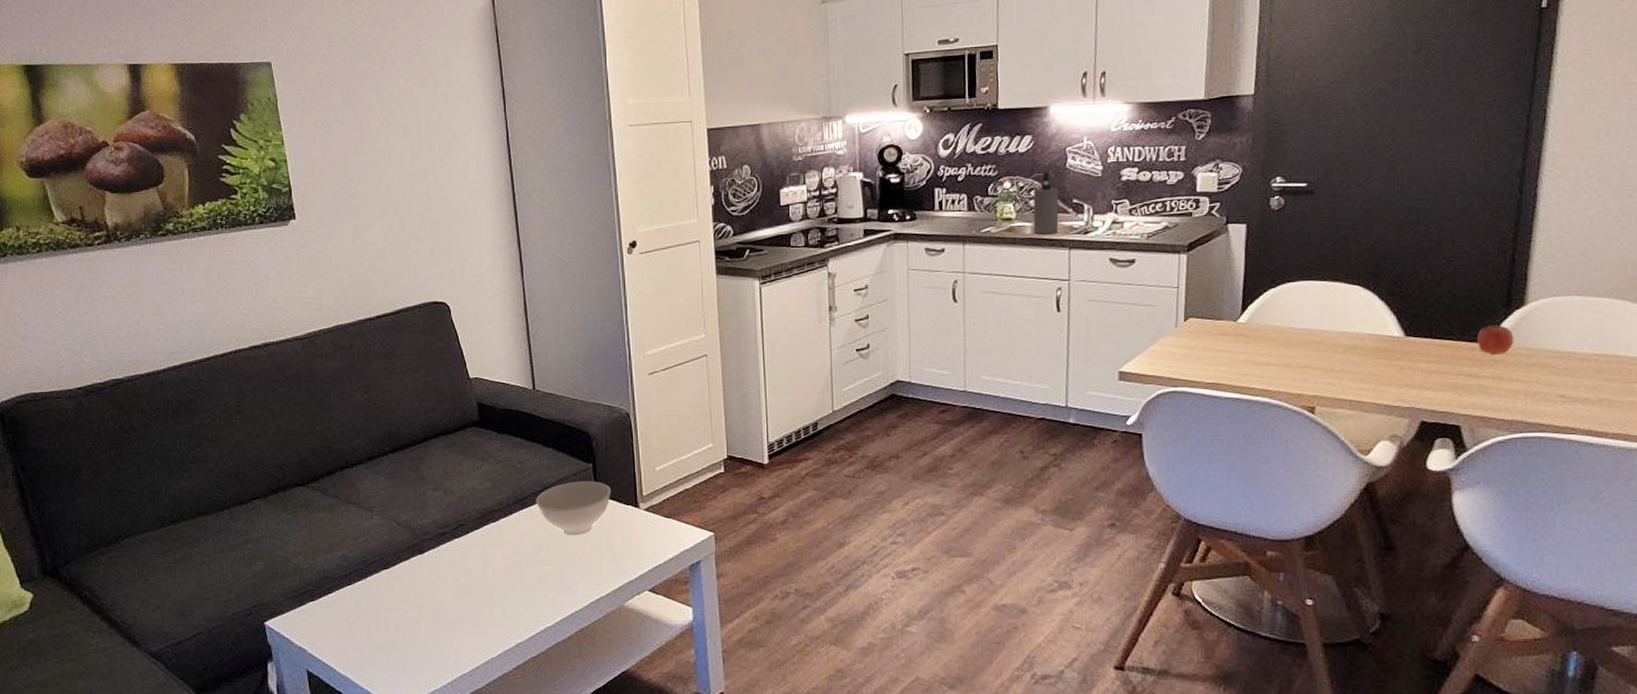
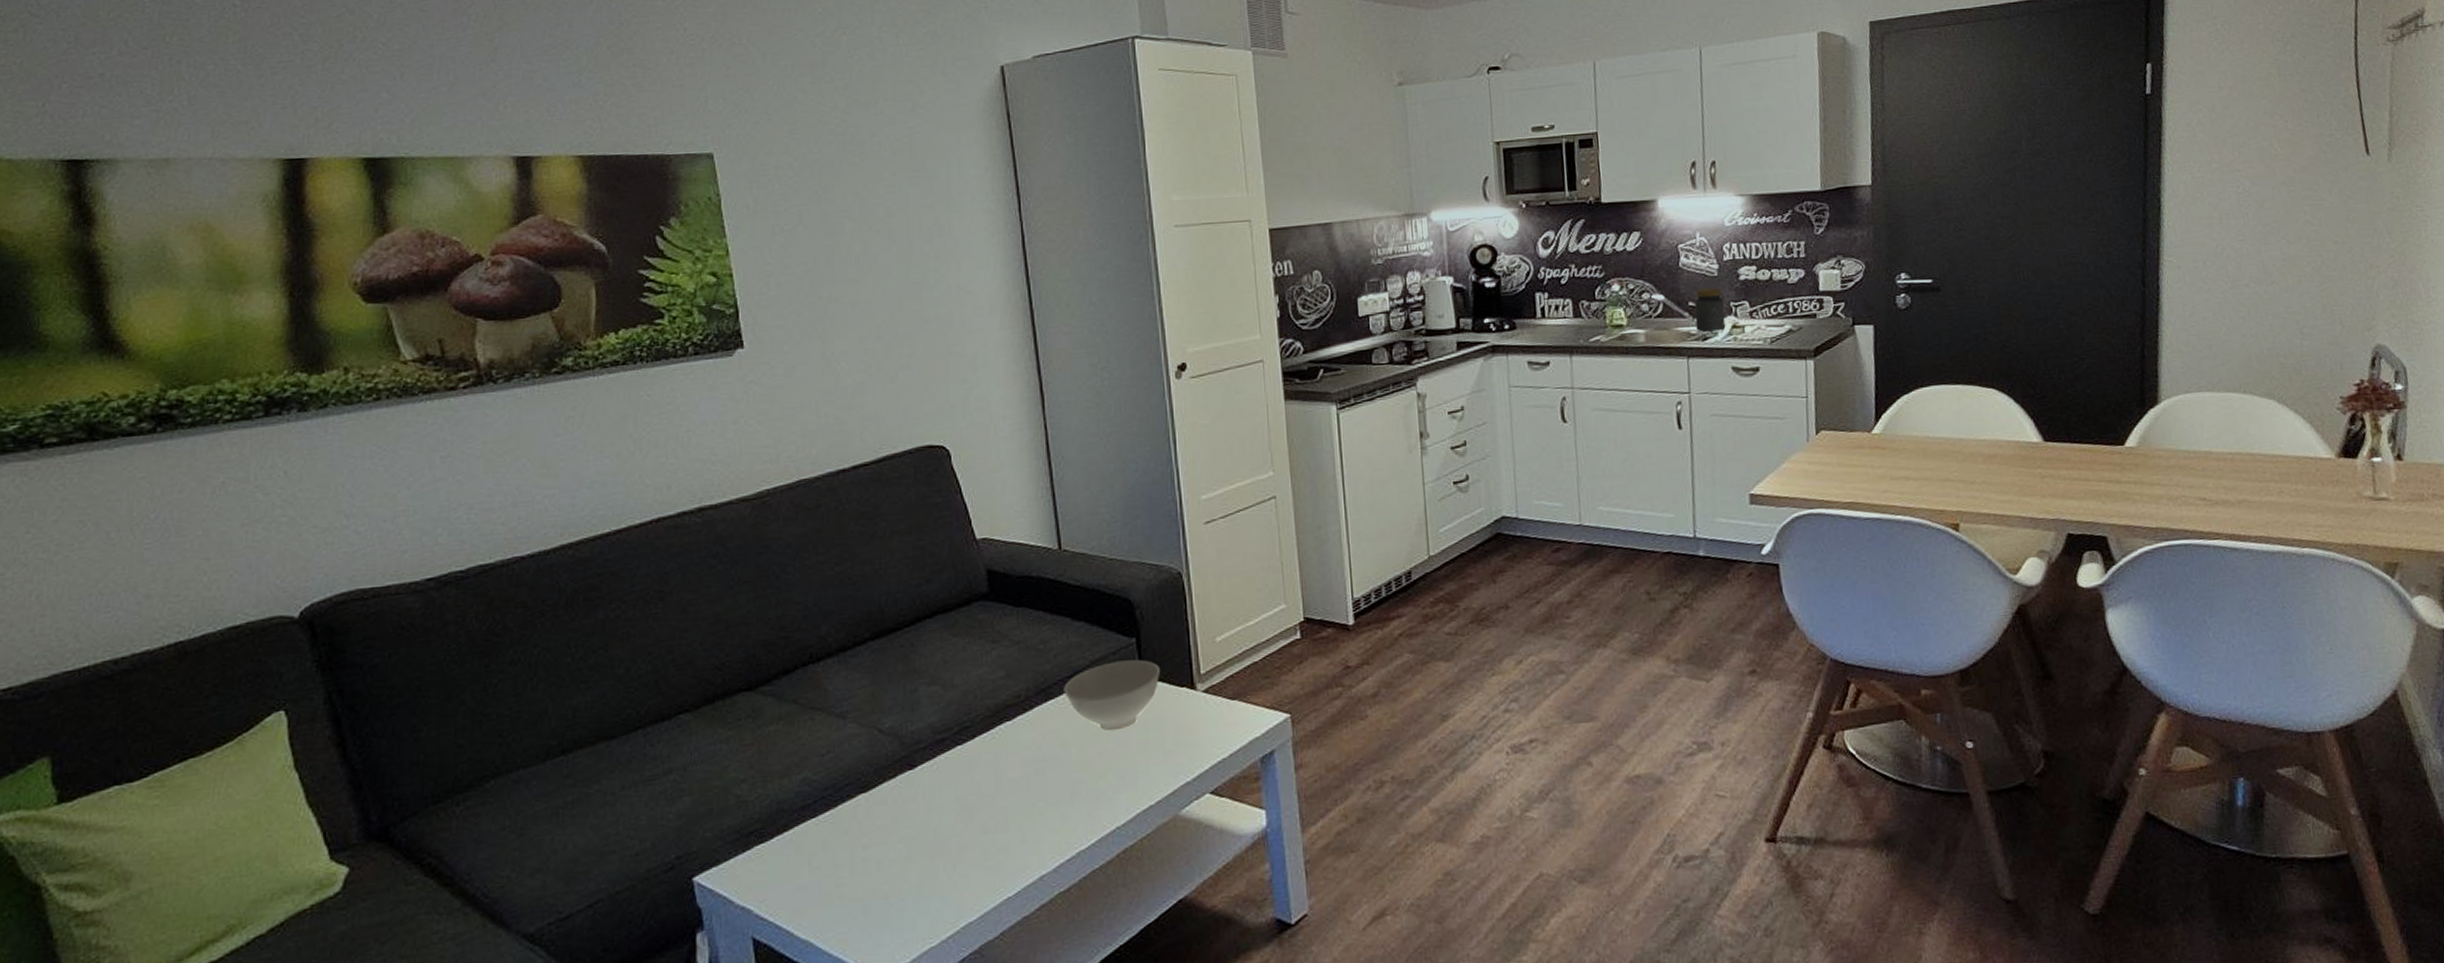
soap dispenser: present [1030,172,1059,235] -> none [1641,272,1675,343]
jar: none [1078,186,1107,226] -> present [1694,287,1726,332]
fruit: present [1476,324,1514,355] -> none [2115,424,2152,458]

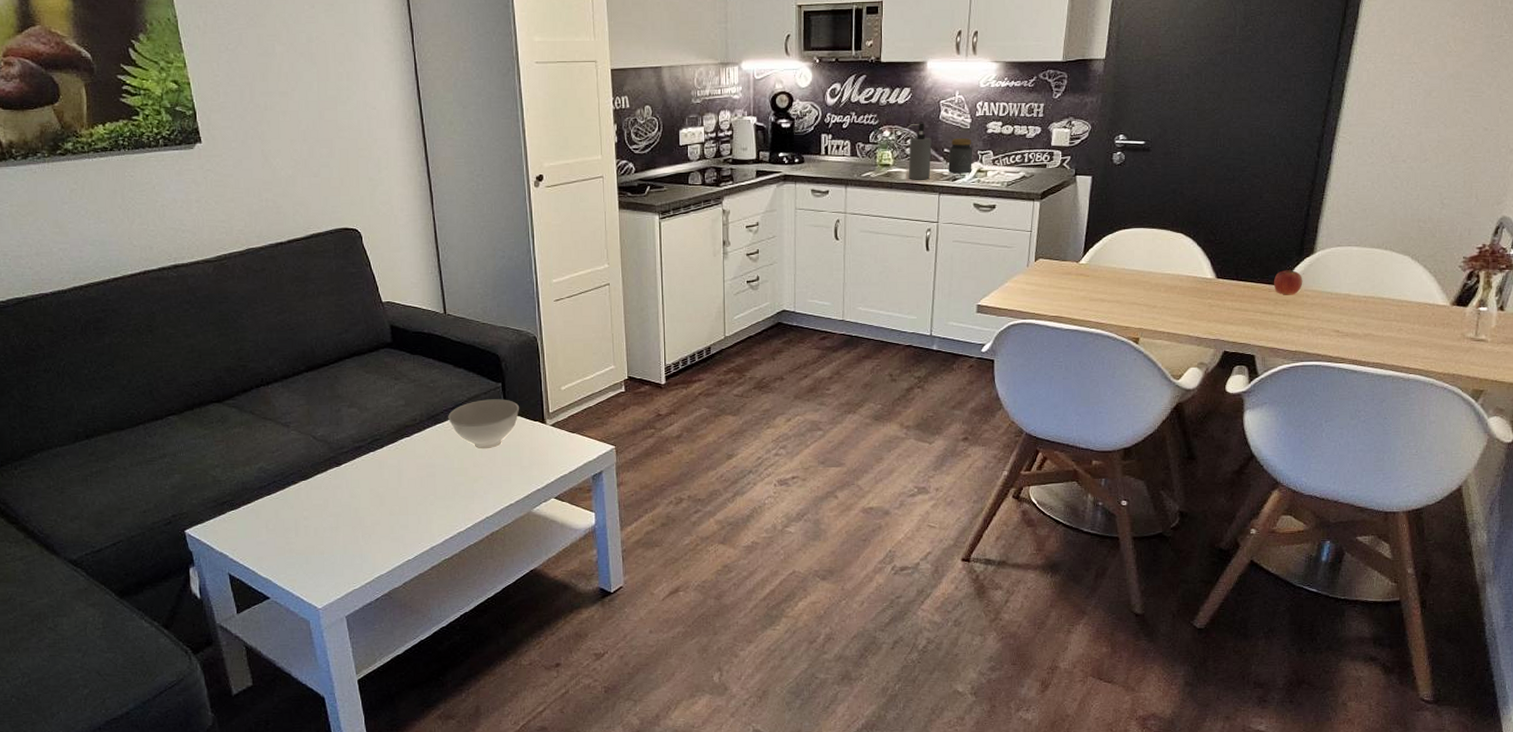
soap dispenser: none [1641,272,1675,343] -> present [907,123,932,180]
fruit: none [2115,424,2152,458] -> present [1273,269,1303,295]

